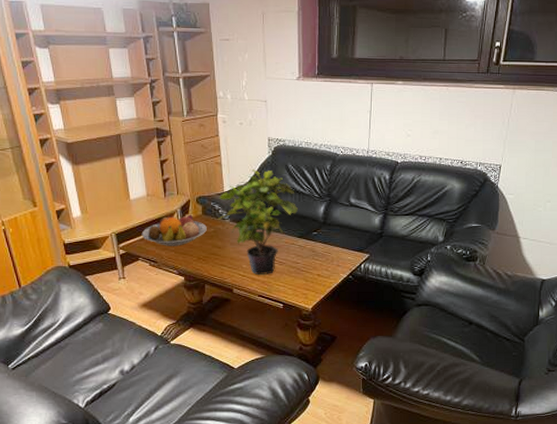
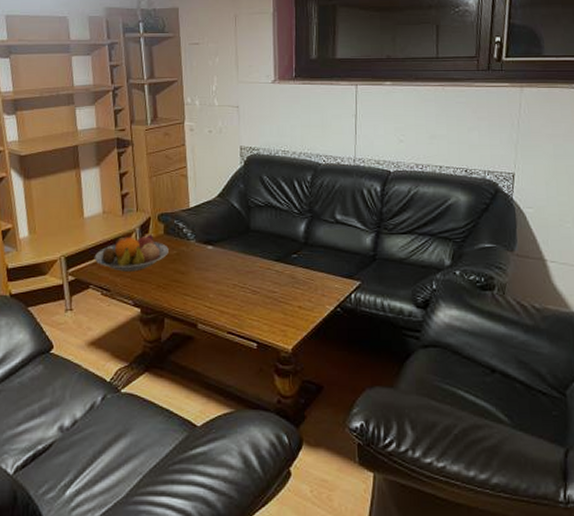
potted plant: present [217,169,299,276] -> none [181,182,275,307]

